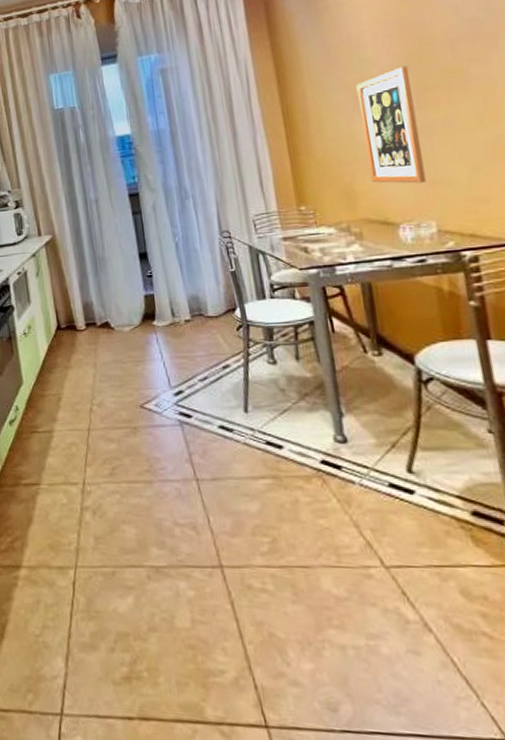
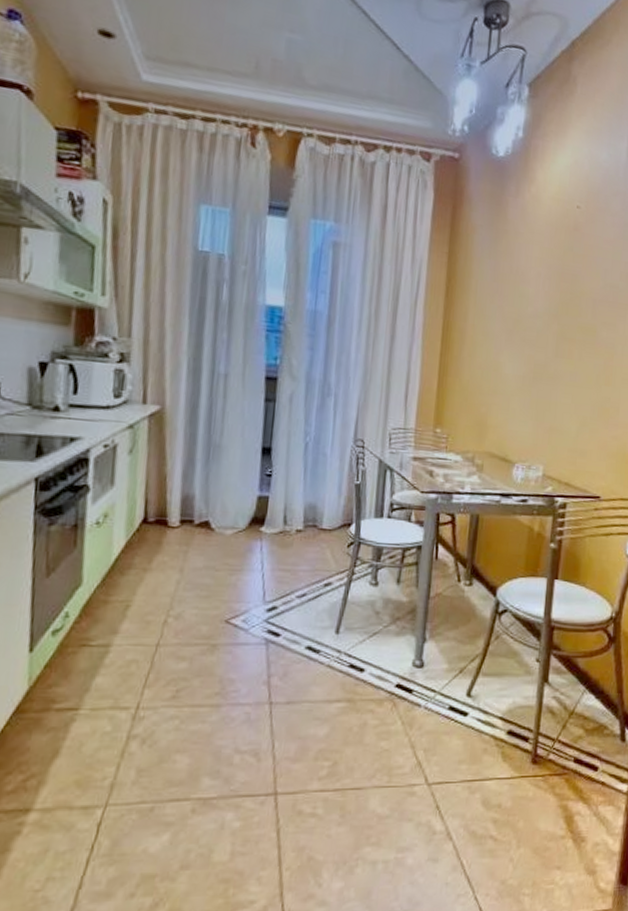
wall art: present [356,66,427,184] -> none [502,312,557,428]

